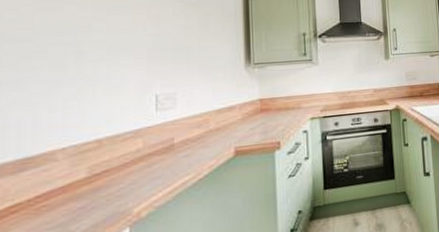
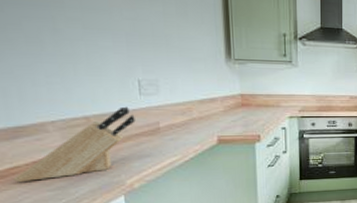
knife block: none [10,124,149,222] -> present [12,106,136,182]

